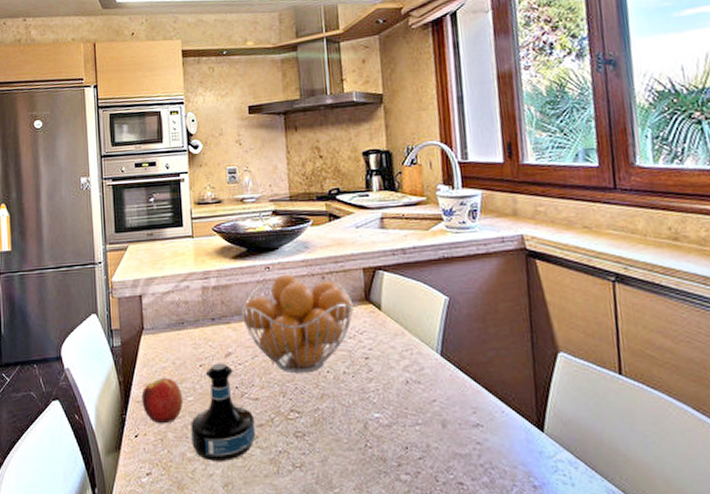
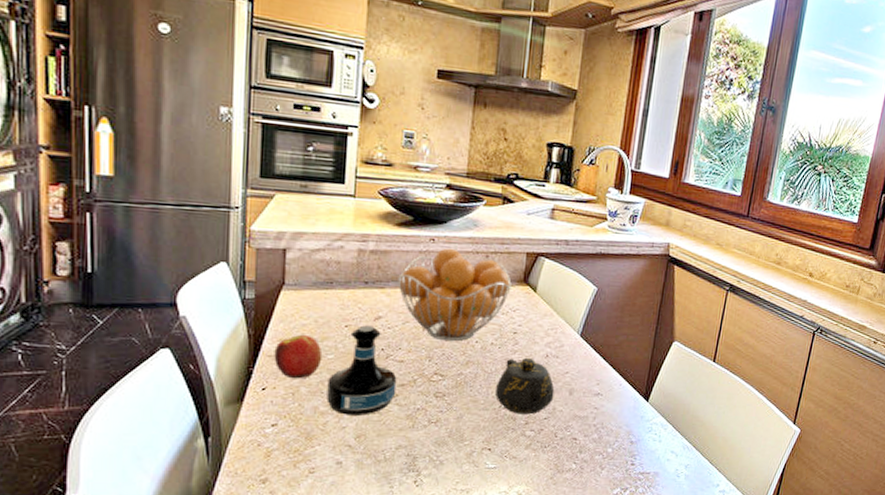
teapot: none [357,385,425,454] -> present [495,357,555,415]

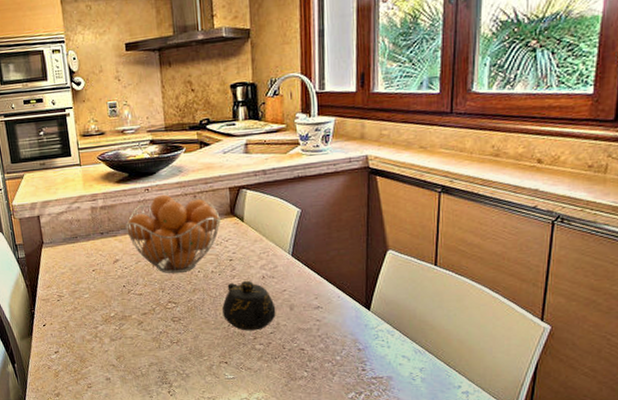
fruit: present [274,334,323,379] -> none [46,280,81,316]
tequila bottle: present [326,325,397,416] -> none [88,268,141,341]

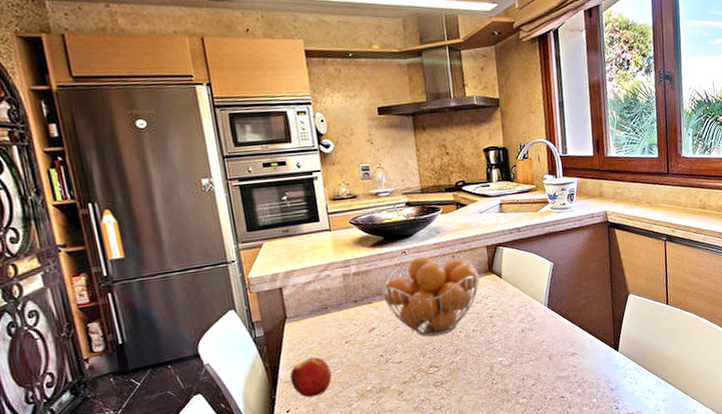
fruit: none [46,280,81,316] -> present [290,356,332,398]
teapot: present [222,280,276,331] -> none [485,335,537,387]

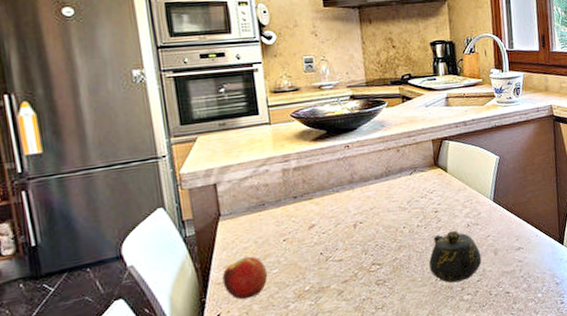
fruit basket: present [381,256,480,337] -> none [323,150,425,234]
teapot: none [485,335,537,387] -> present [429,230,482,283]

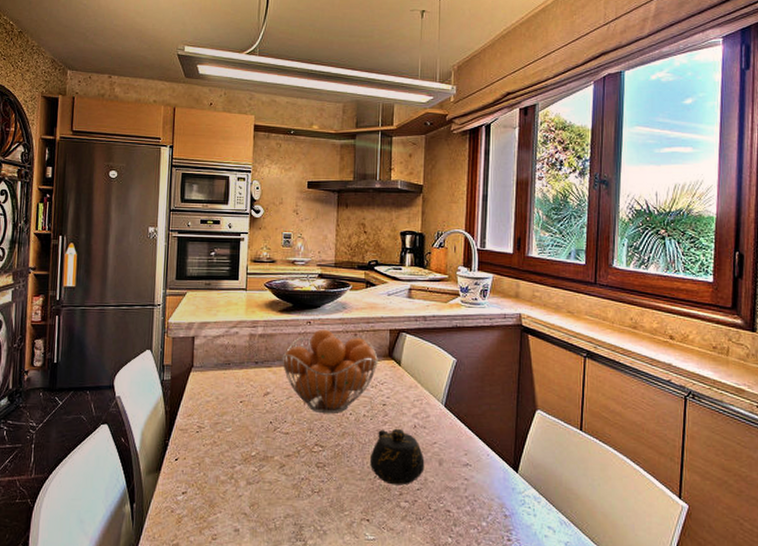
fruit: present [222,256,268,300] -> none [184,410,223,451]
fruit basket: none [323,150,425,234] -> present [282,329,378,414]

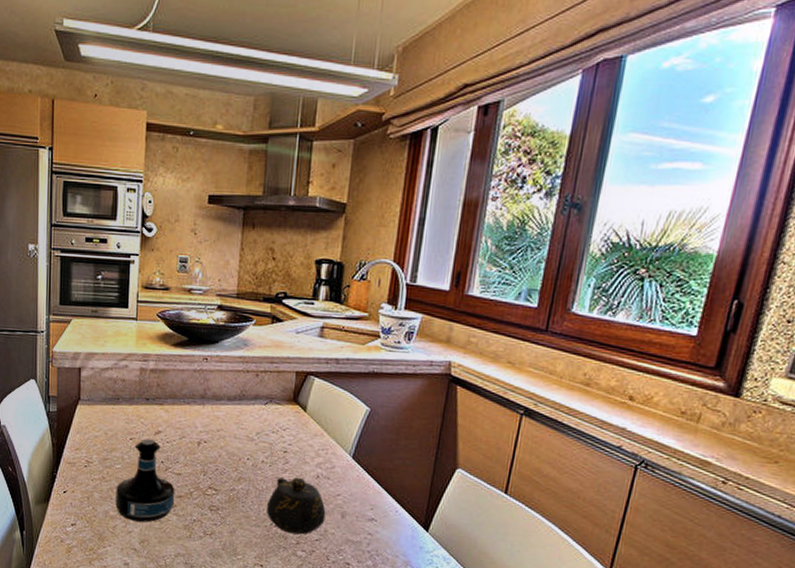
tequila bottle: none [226,401,284,485] -> present [115,439,175,523]
fruit basket: present [282,329,378,414] -> none [175,367,281,458]

